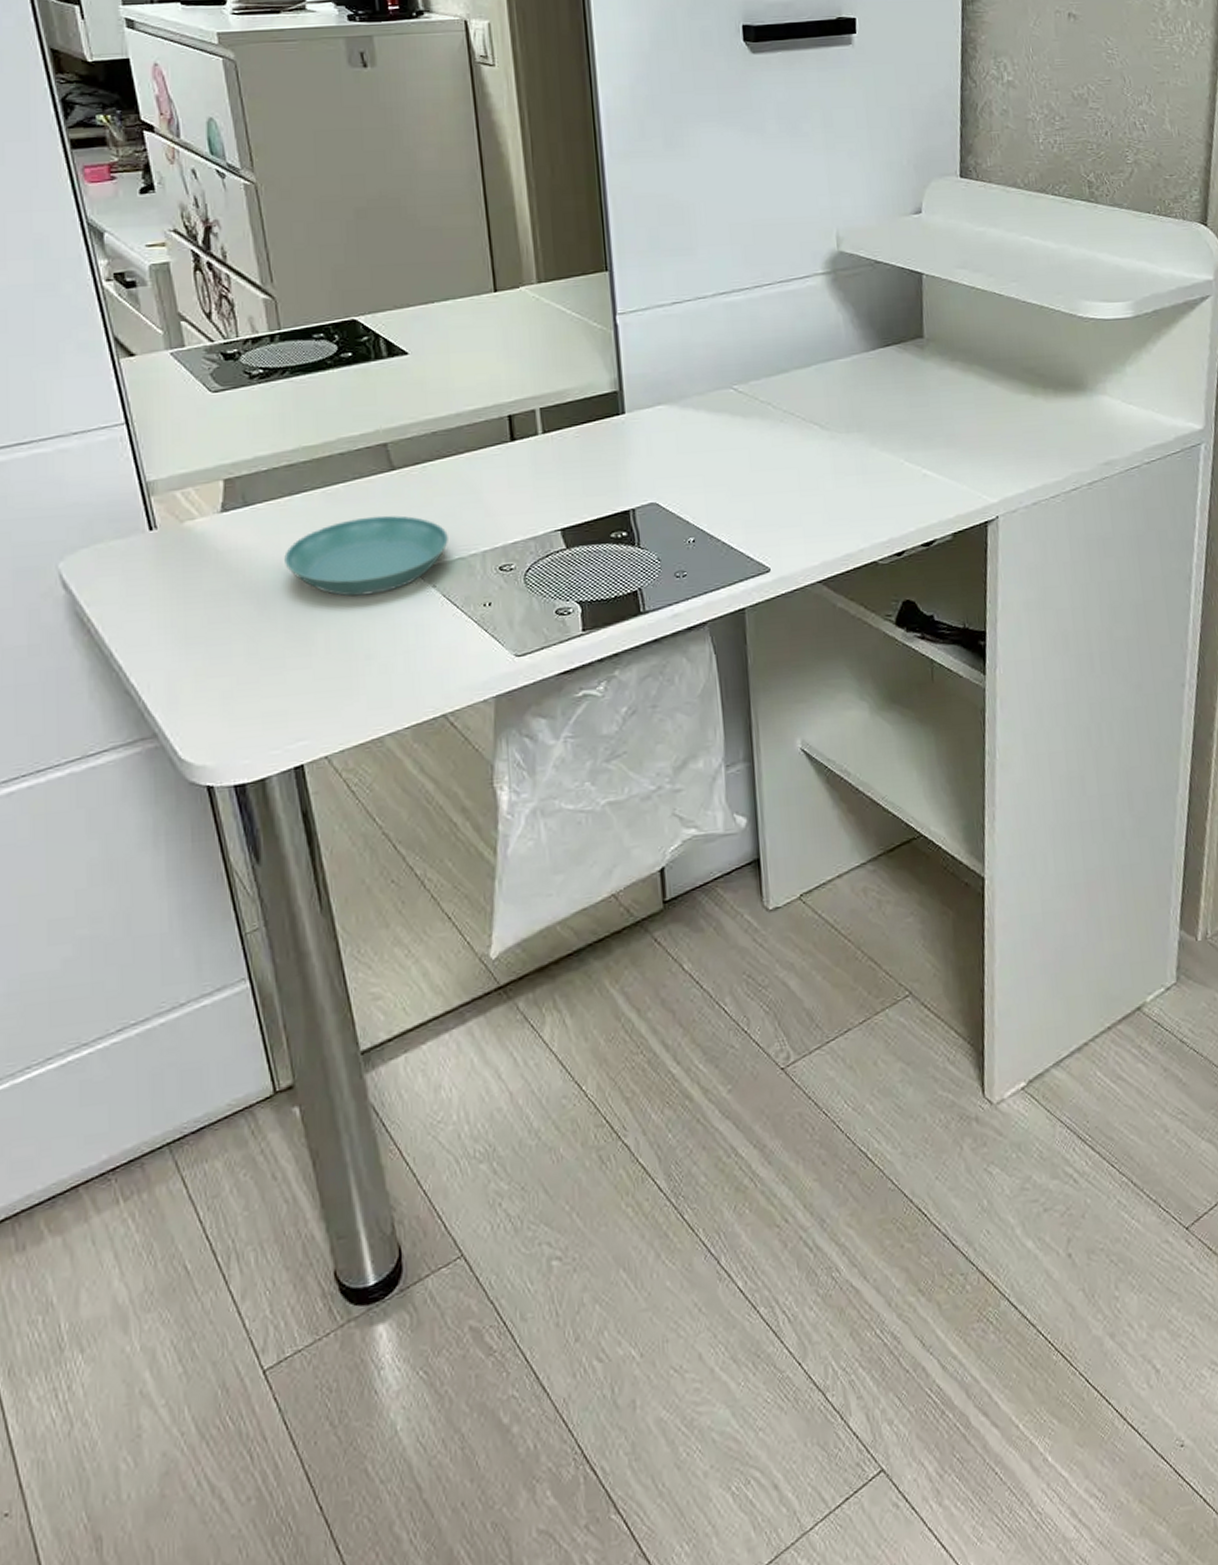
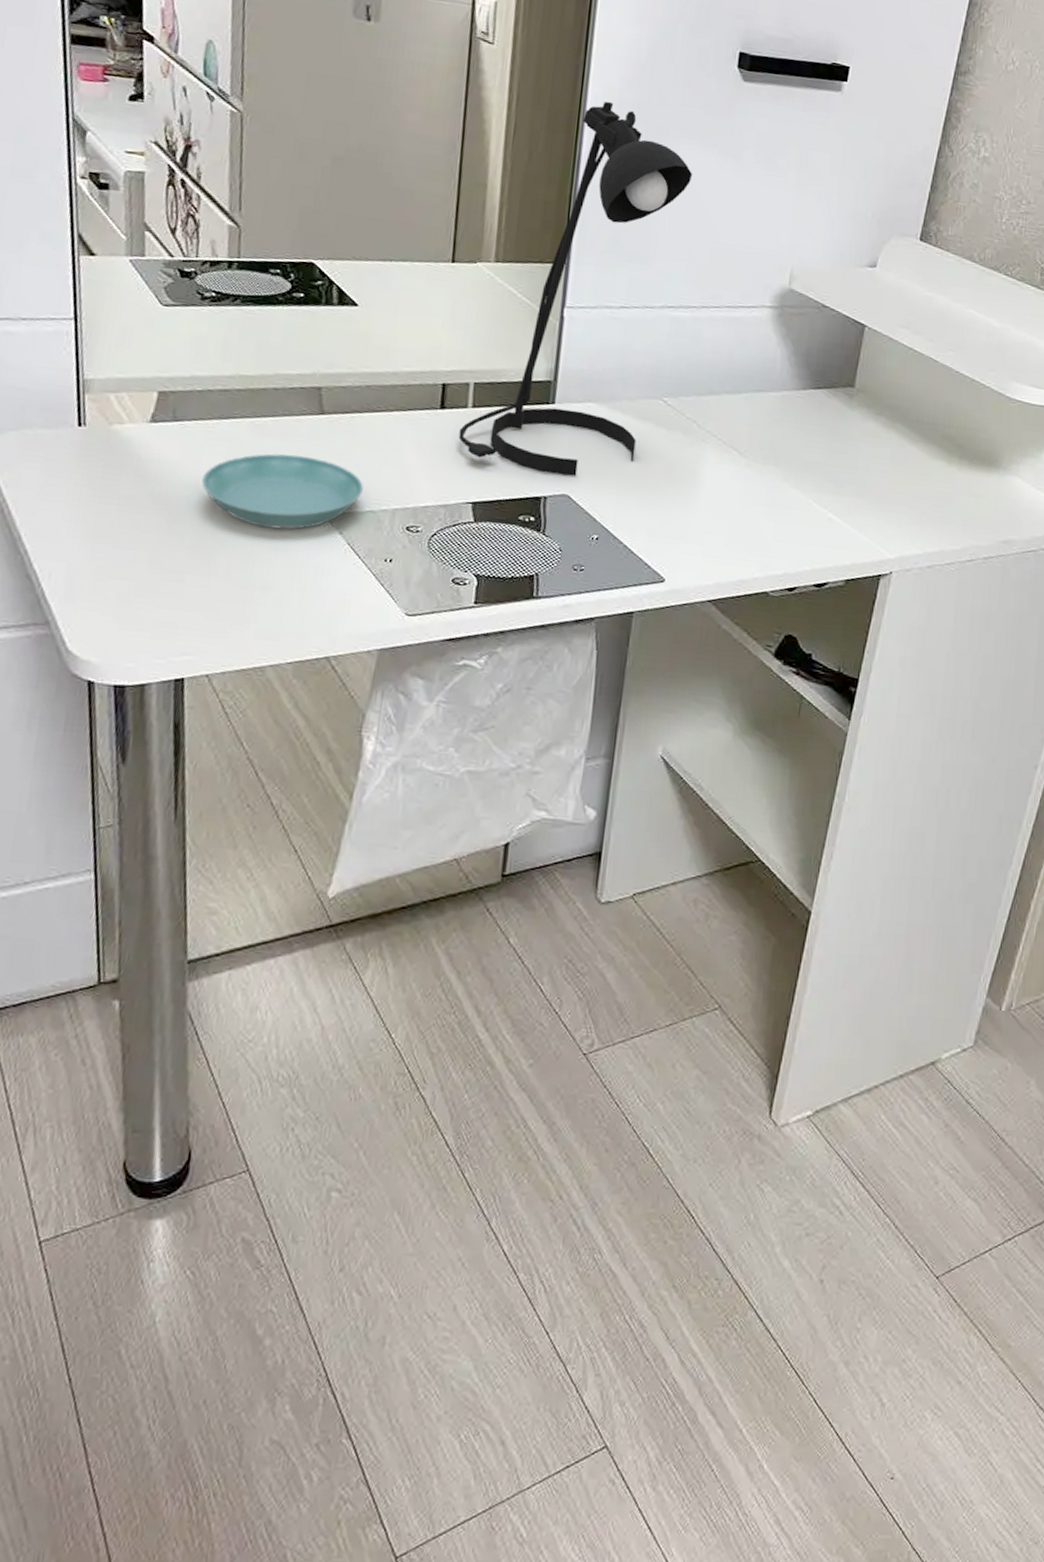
desk lamp: none [534,100,720,486] -> present [458,101,693,477]

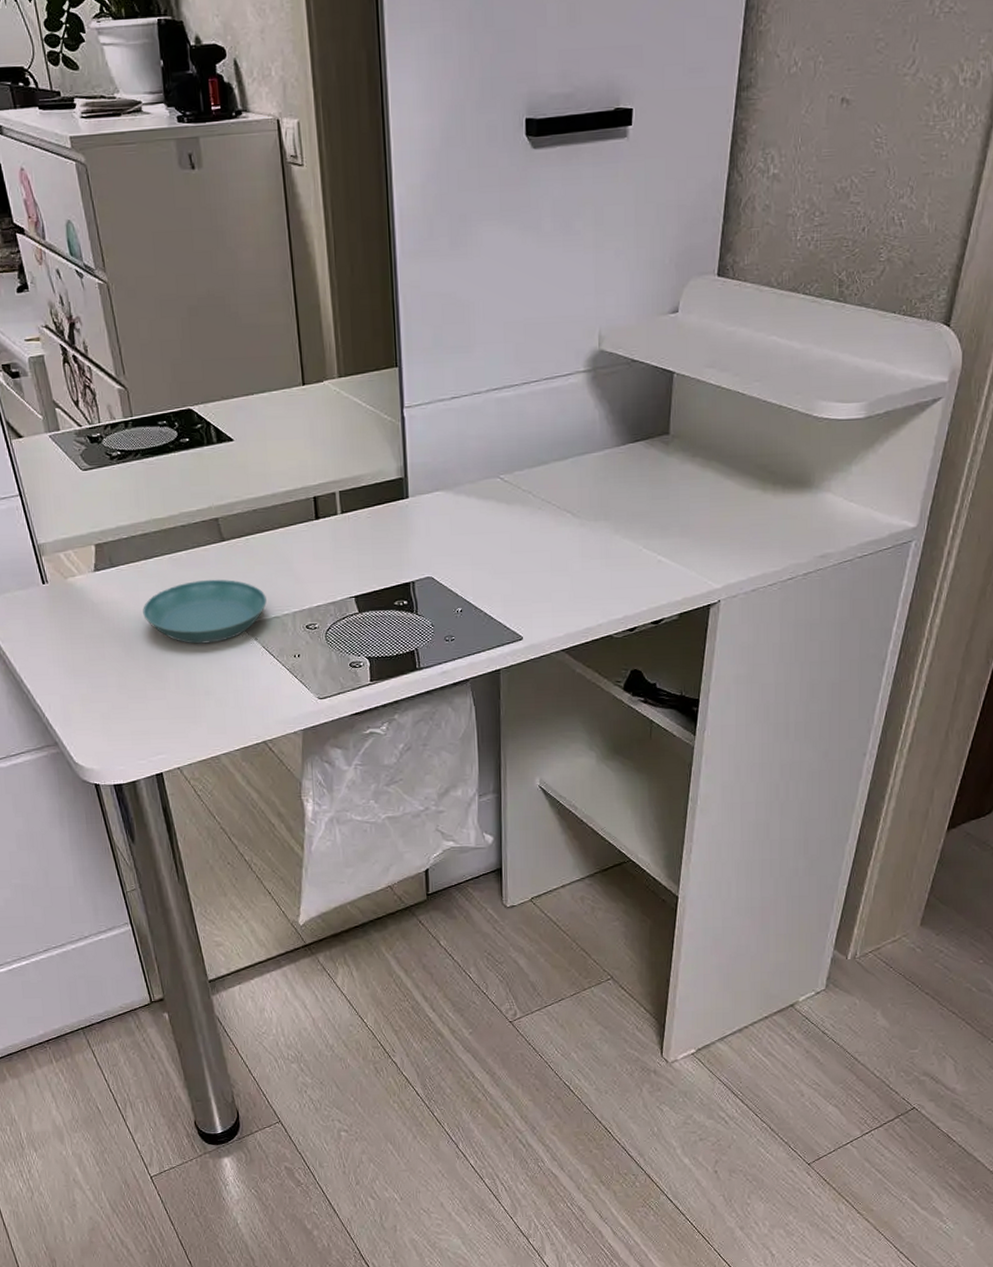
desk lamp: present [458,101,693,477] -> none [334,199,499,561]

